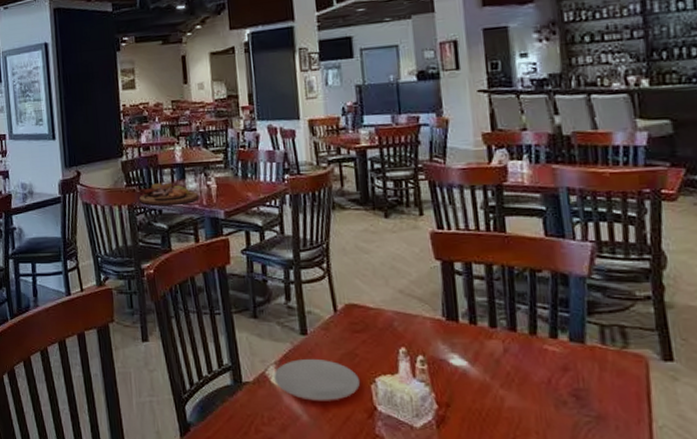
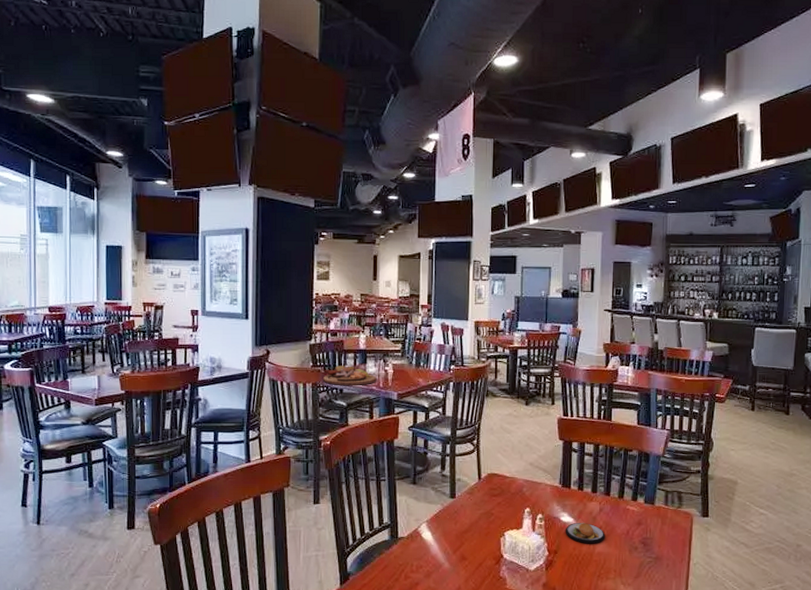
plate: present [274,358,361,401] -> none [425,517,493,551]
burger: none [457,367,517,396] -> present [565,523,605,544]

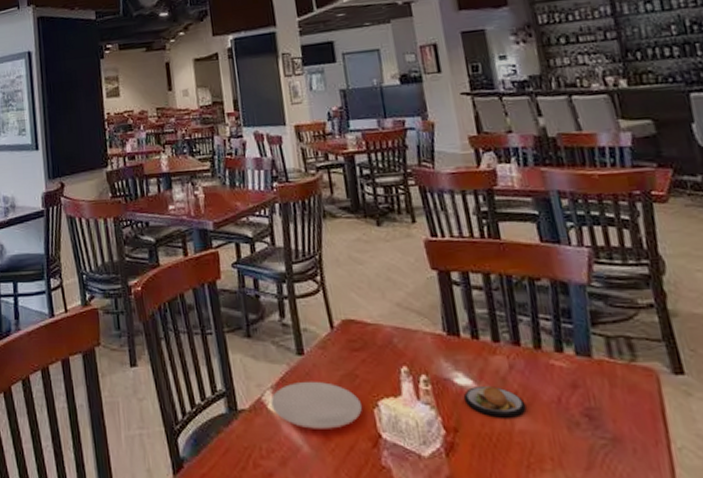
food platter: present [322,366,377,385] -> none [124,194,187,218]
plate: none [425,517,493,551] -> present [271,381,363,429]

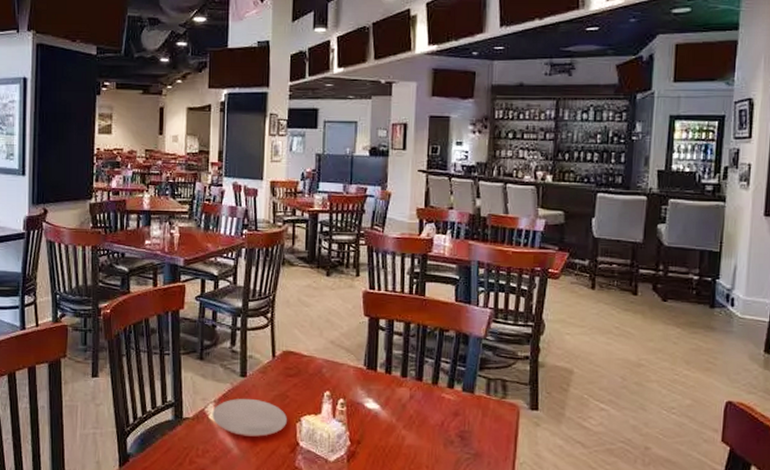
burger: present [463,386,527,418] -> none [369,410,416,435]

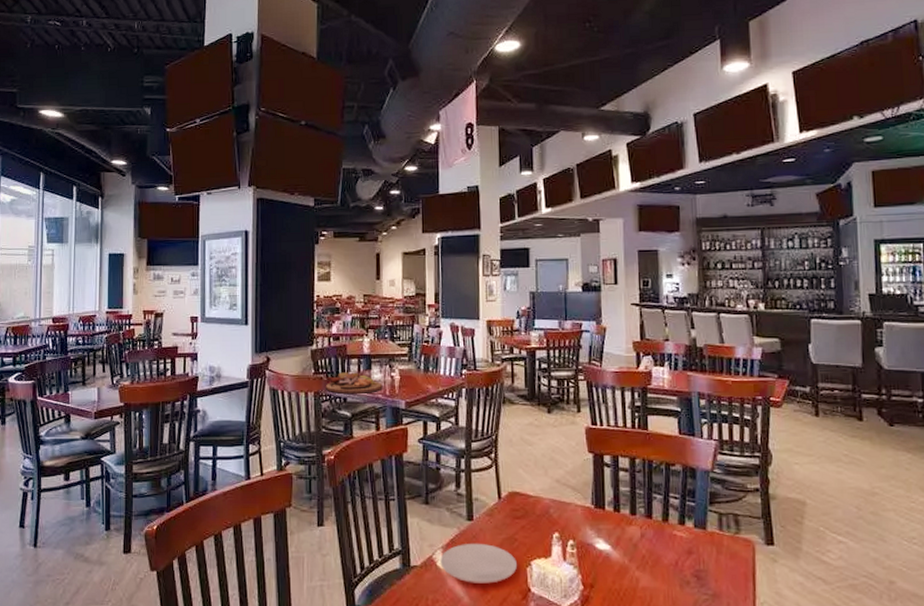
food platter: none [103,227,162,250] -> present [325,372,383,394]

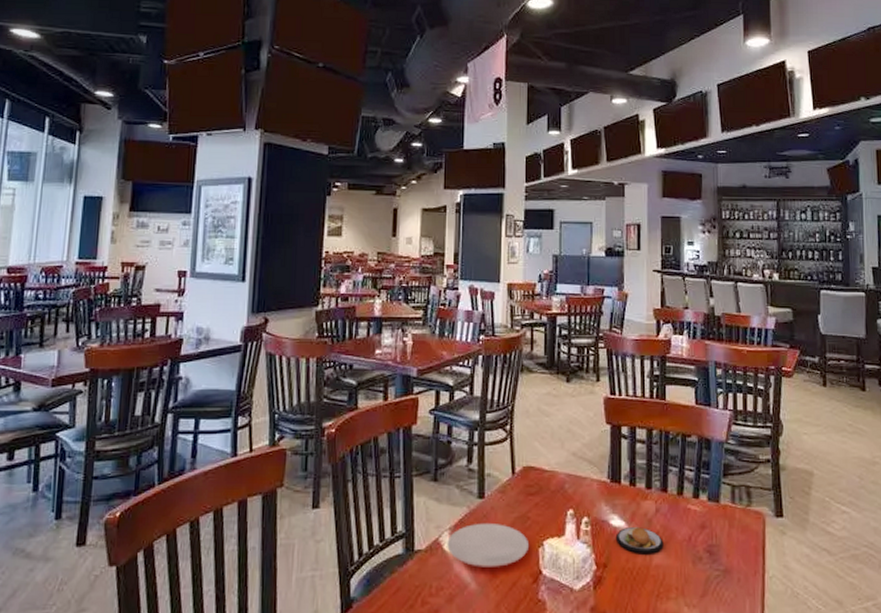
food platter: present [325,372,383,394] -> none [329,336,394,360]
burger: none [601,551,650,577] -> present [615,527,664,554]

